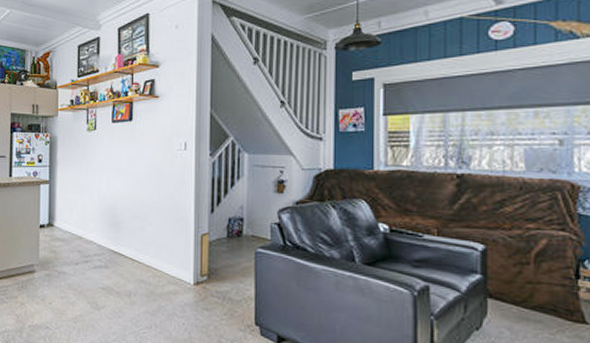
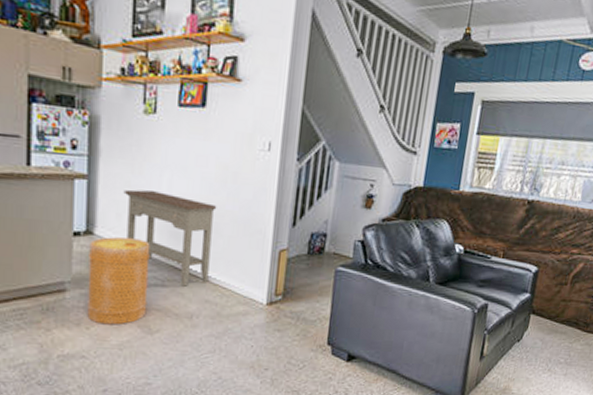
basket: none [49,228,95,301] -> present [86,237,150,325]
console table: none [74,189,146,268] -> present [123,189,217,287]

